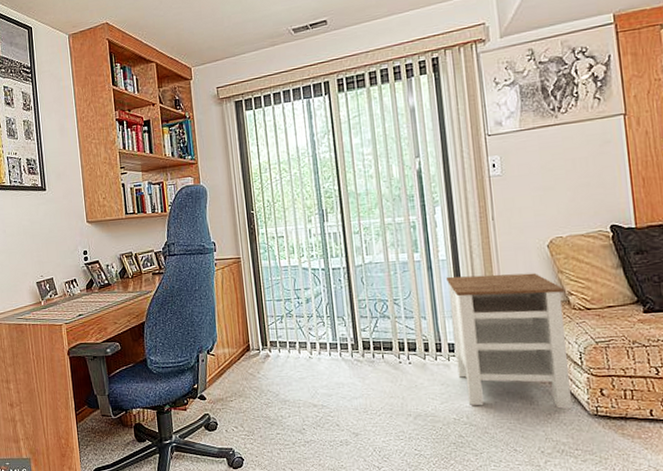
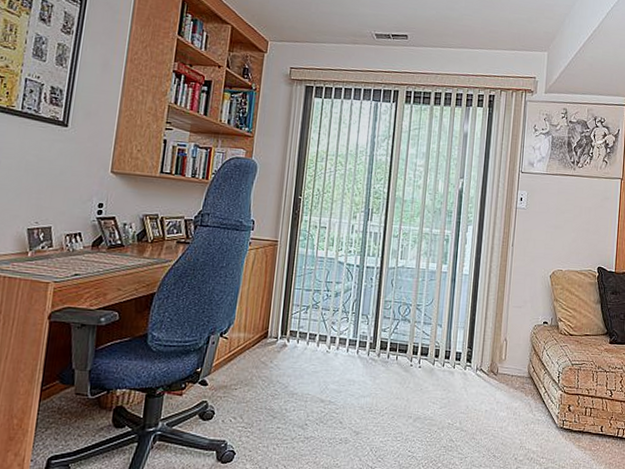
side table: present [447,273,572,409] -> none [459,290,556,421]

